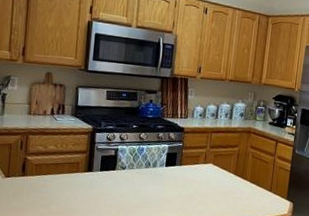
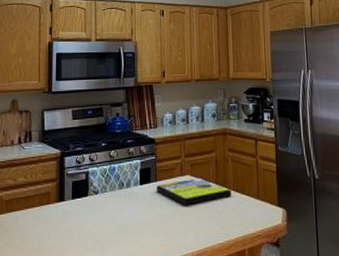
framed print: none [180,167,248,189] -> present [157,177,232,205]

